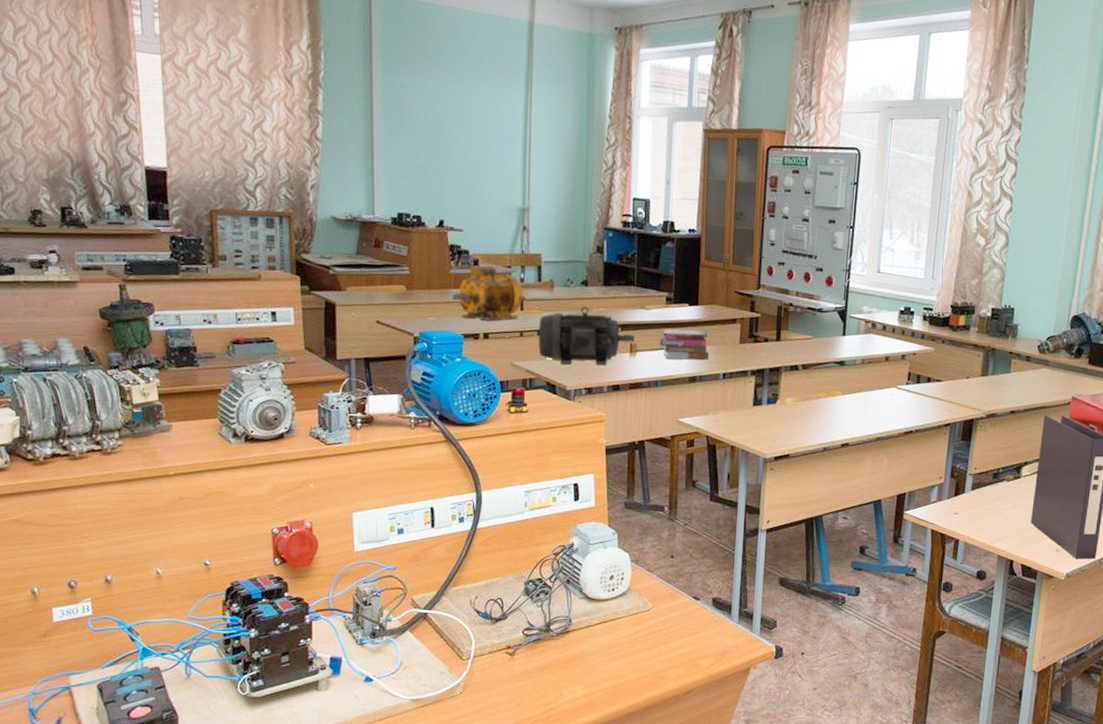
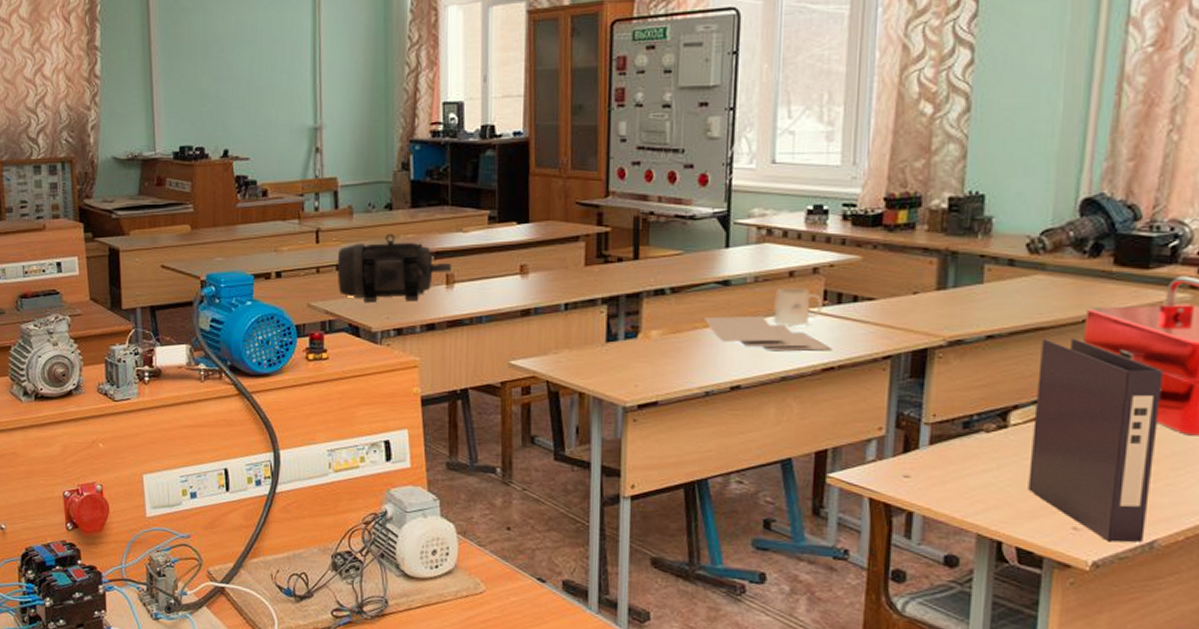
electric motor: present [451,265,524,322] -> none [239,196,319,259]
books: present [659,329,709,360] -> none [482,252,545,290]
papers: none [825,388,912,419] -> present [703,315,832,352]
mug: none [873,369,908,400] -> present [773,287,823,327]

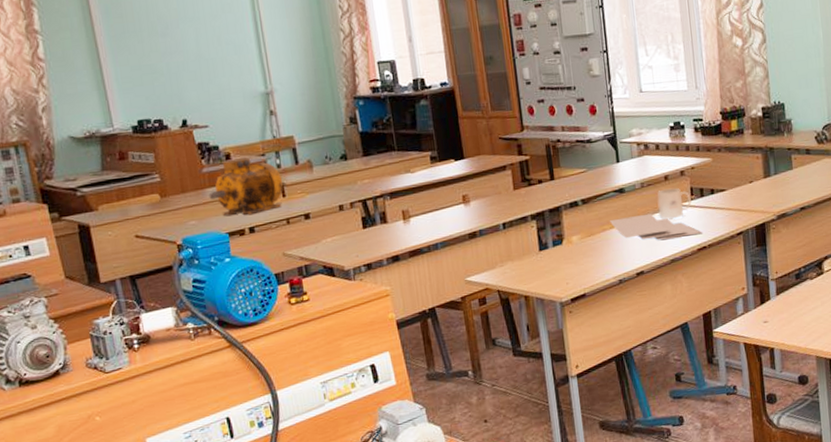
electric motor: none [239,196,319,259] -> present [208,157,284,216]
electric motor: present [337,233,451,303] -> none [304,180,406,246]

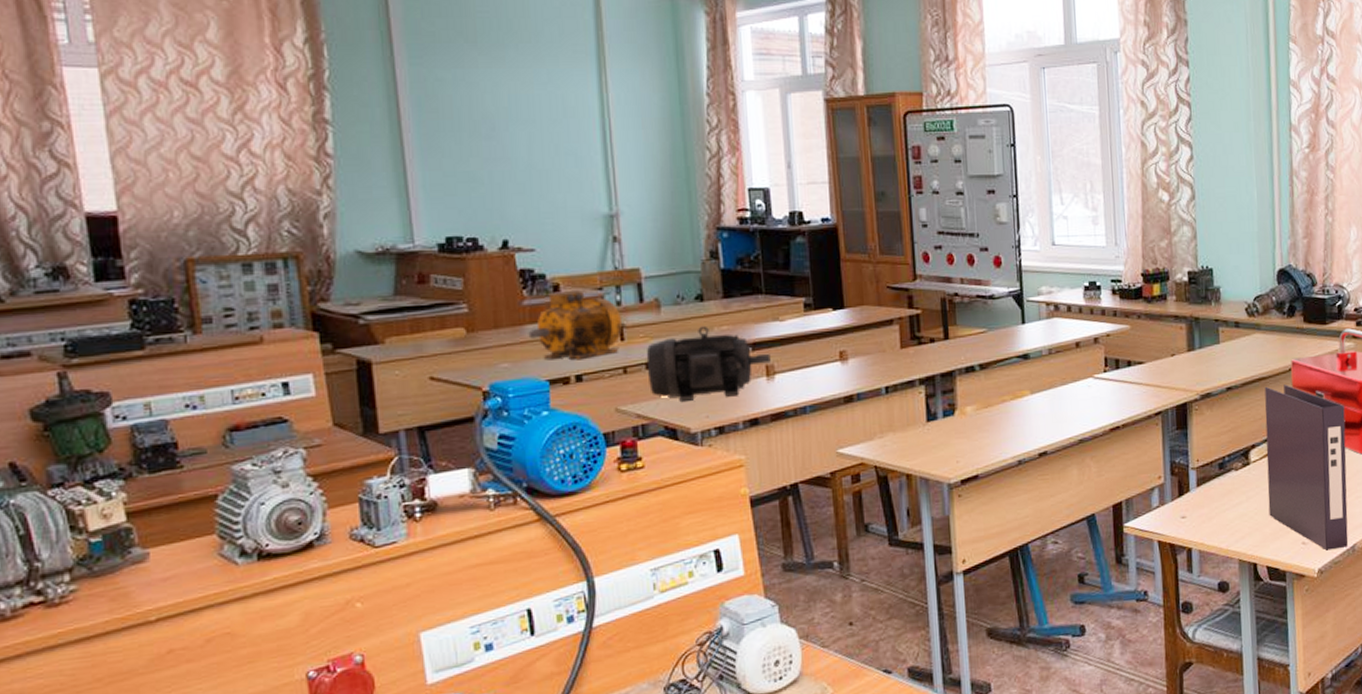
electric motor: none [304,180,406,246] -> present [646,325,771,403]
papers: present [609,213,702,241] -> none [1010,384,1116,417]
mug: present [656,188,692,220] -> none [1066,357,1105,393]

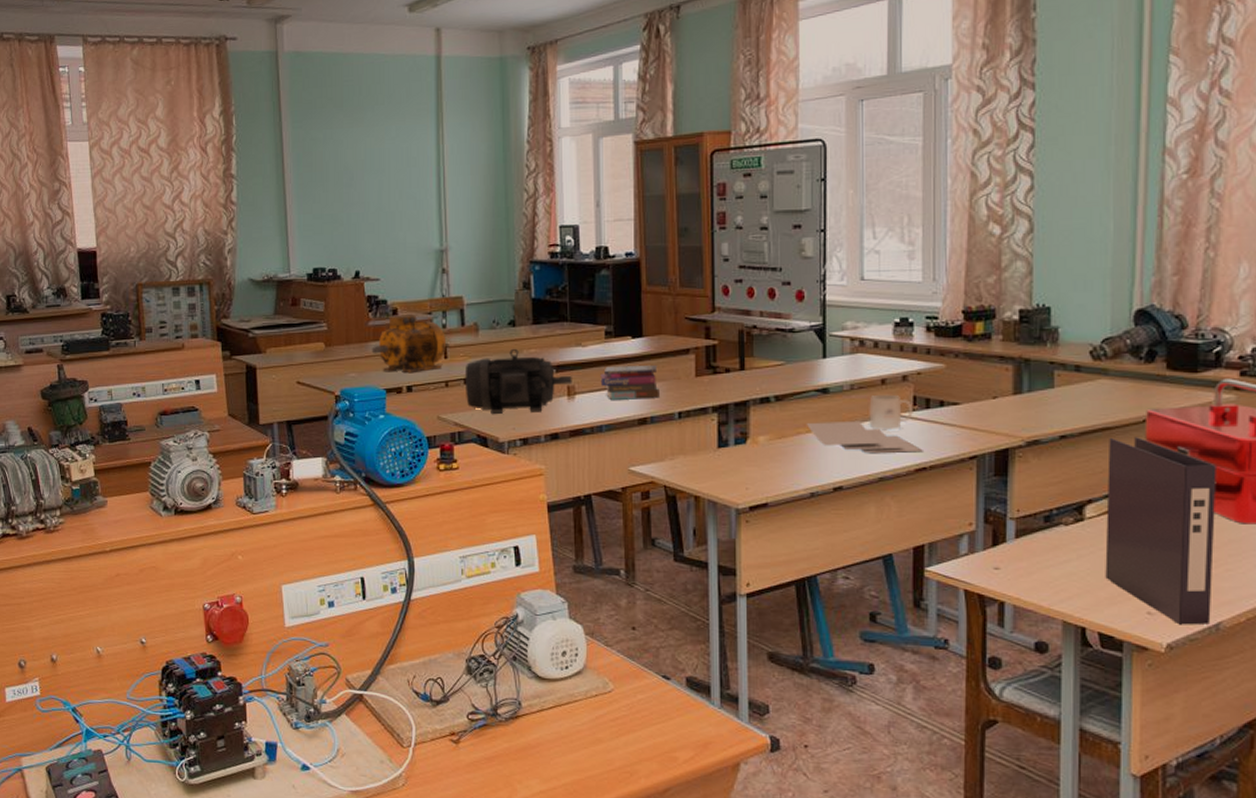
books: none [801,337,865,379] -> present [600,364,659,401]
papers: none [1010,384,1116,417] -> present [806,420,923,454]
mug: none [1066,357,1105,393] -> present [869,394,913,431]

